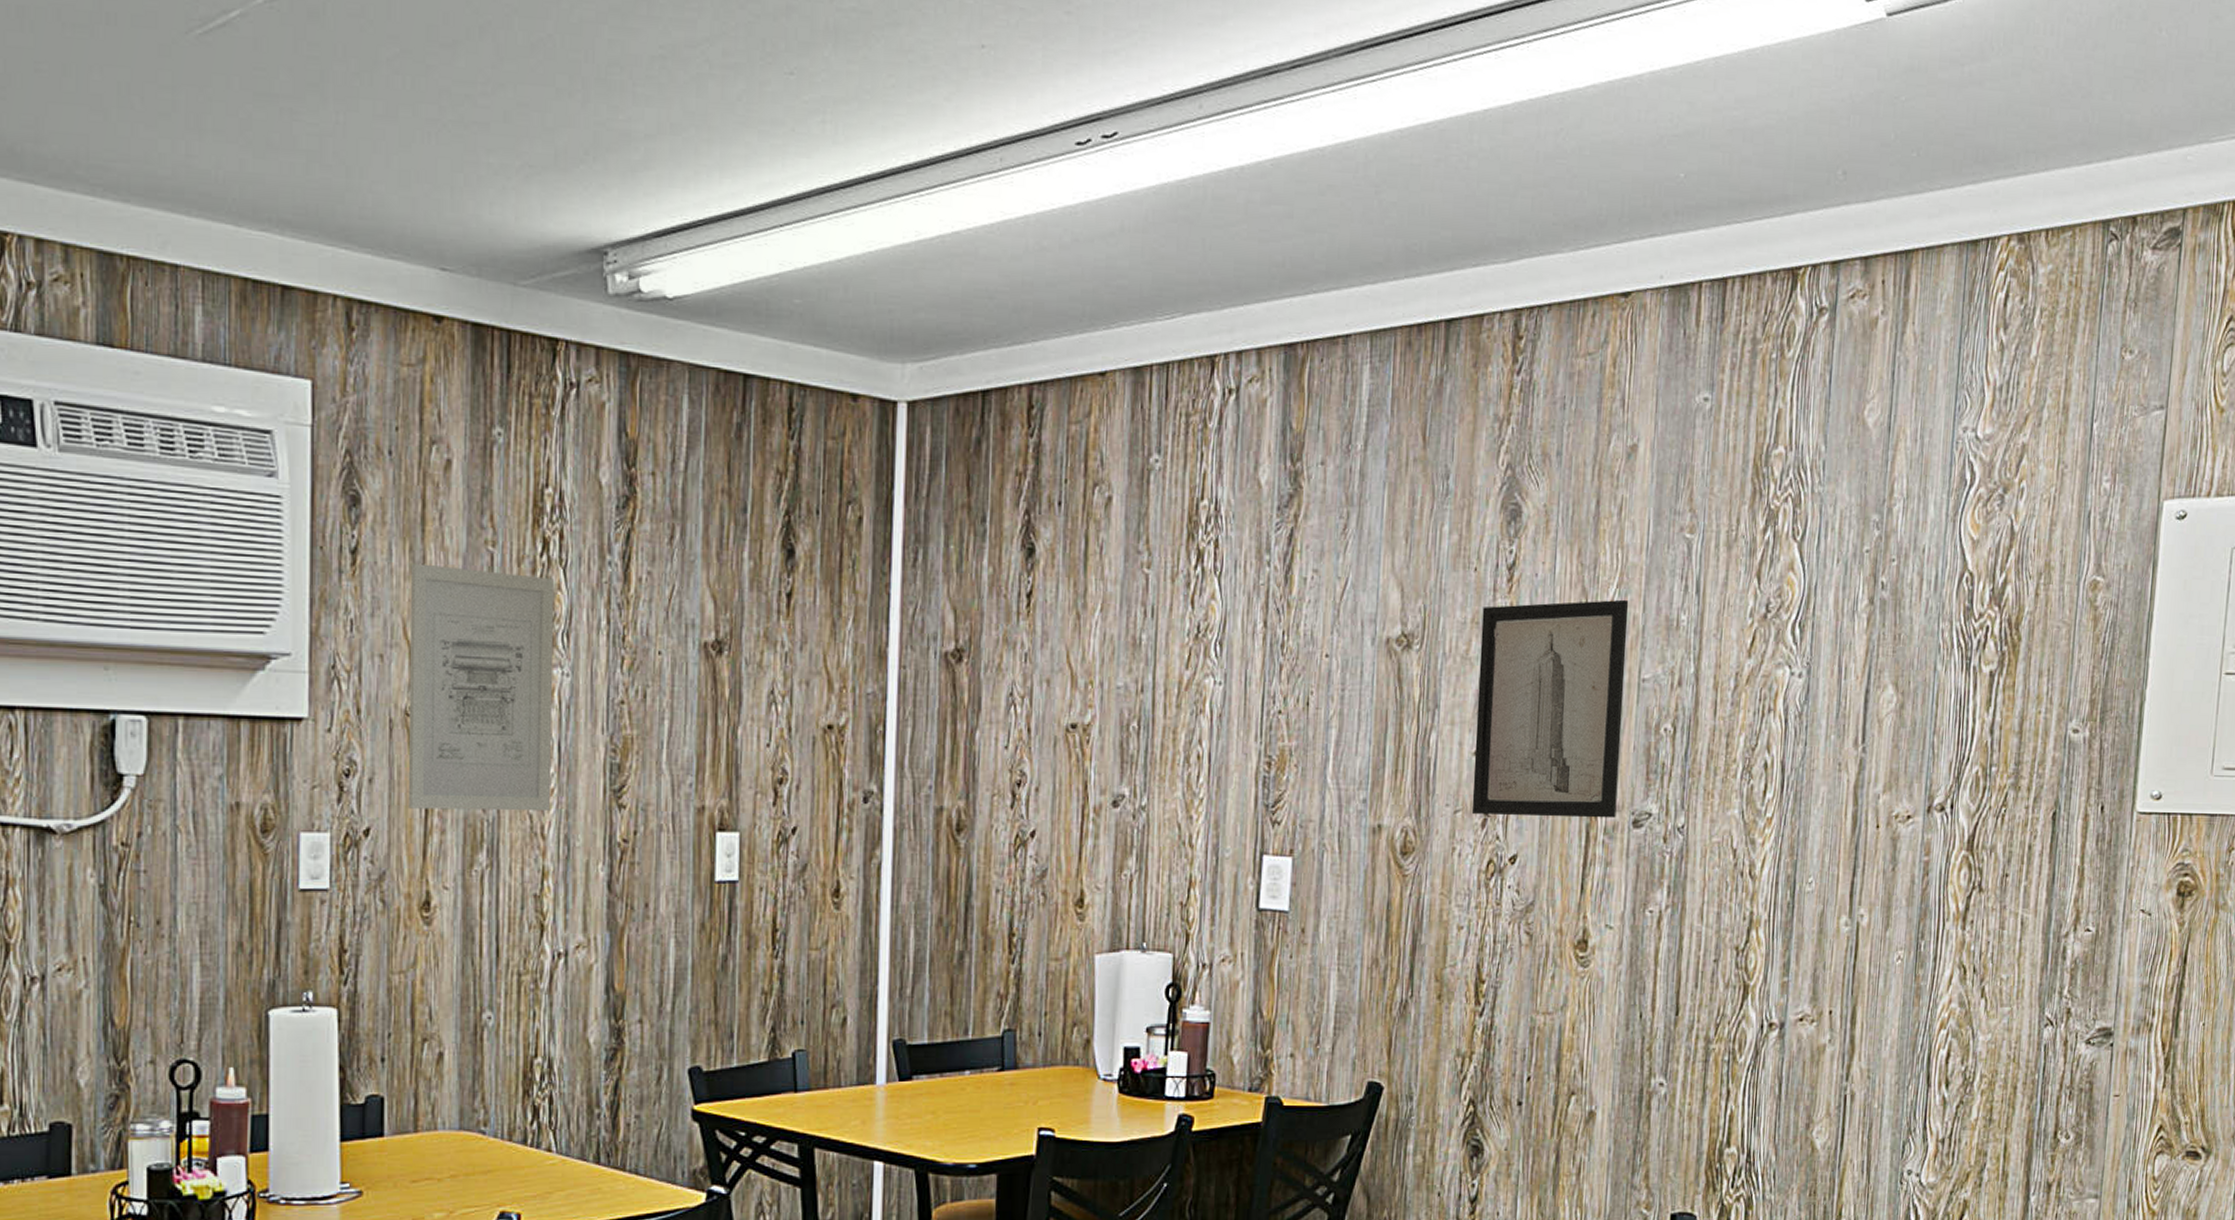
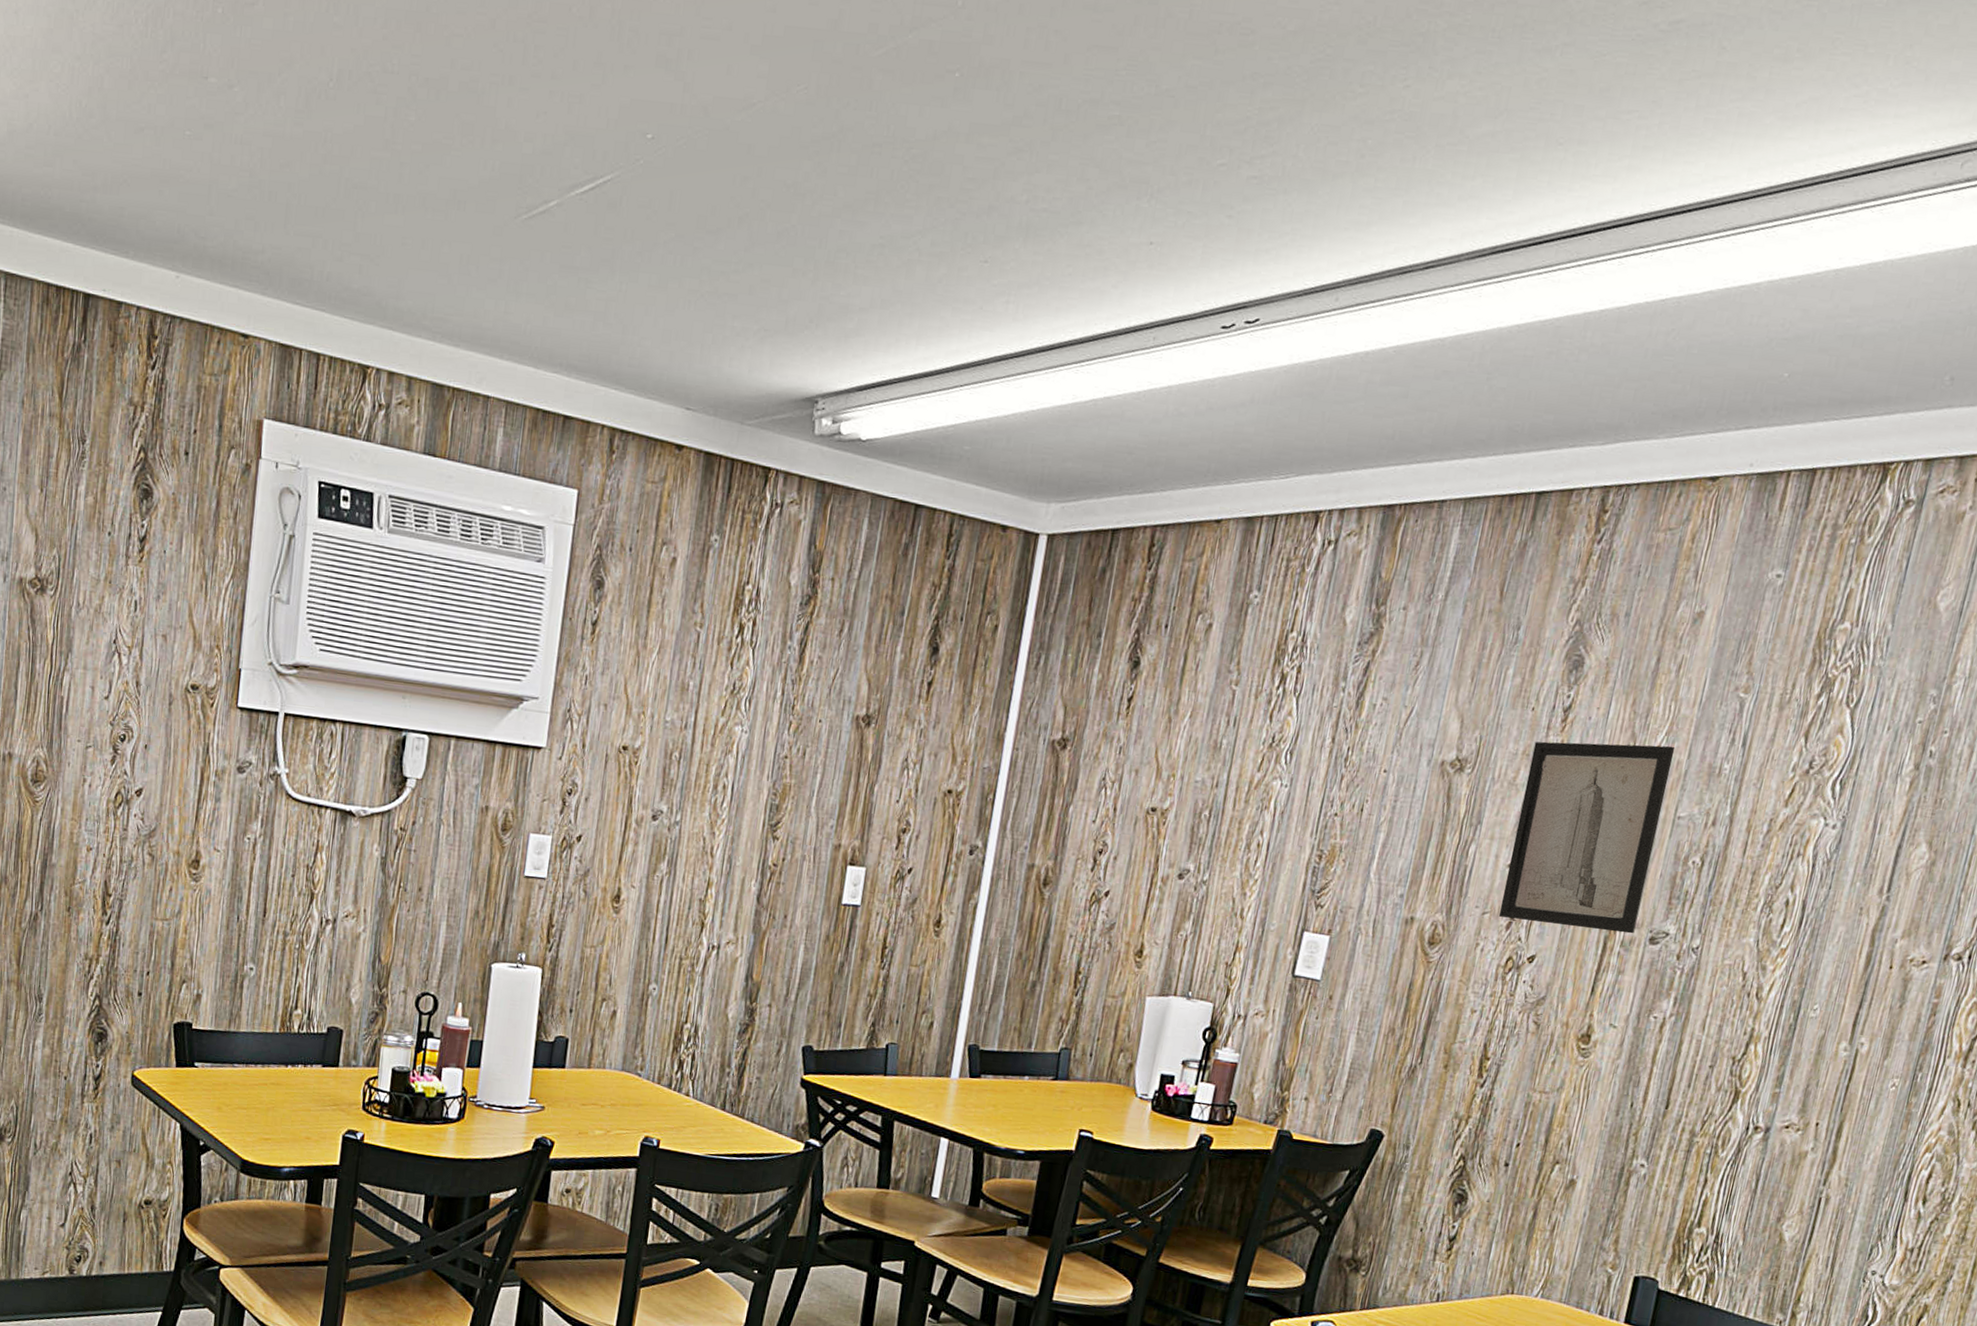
wall art: present [407,563,555,812] -> none [612,636,745,837]

